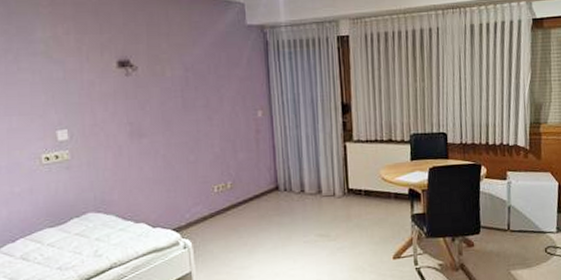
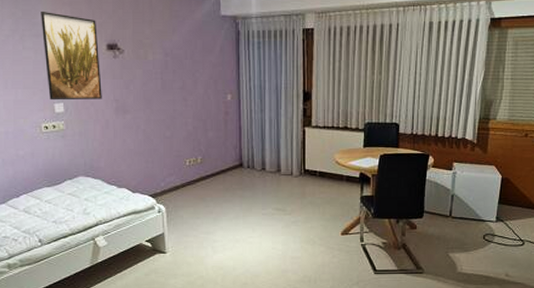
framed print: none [38,26,113,127] -> present [41,11,102,101]

